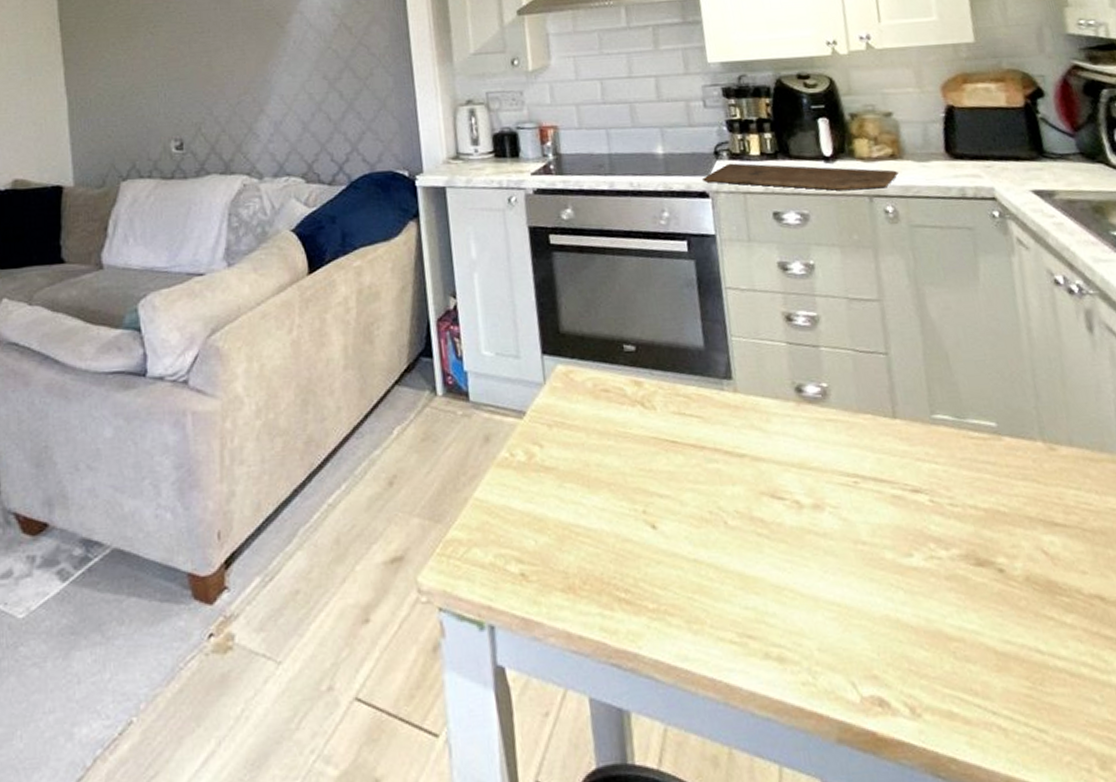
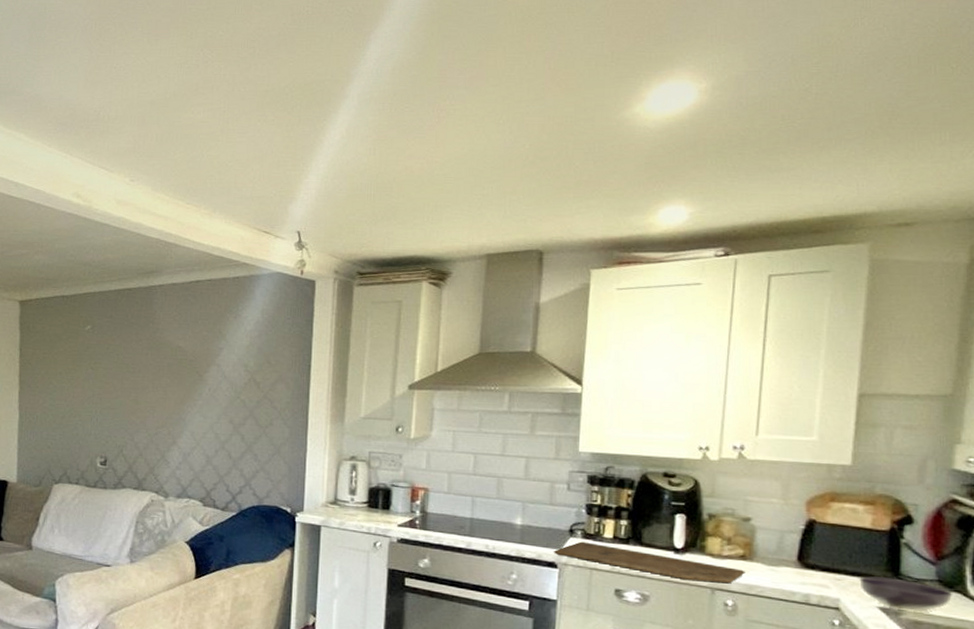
bowl: none [1007,157,1097,191] -> present [859,576,953,612]

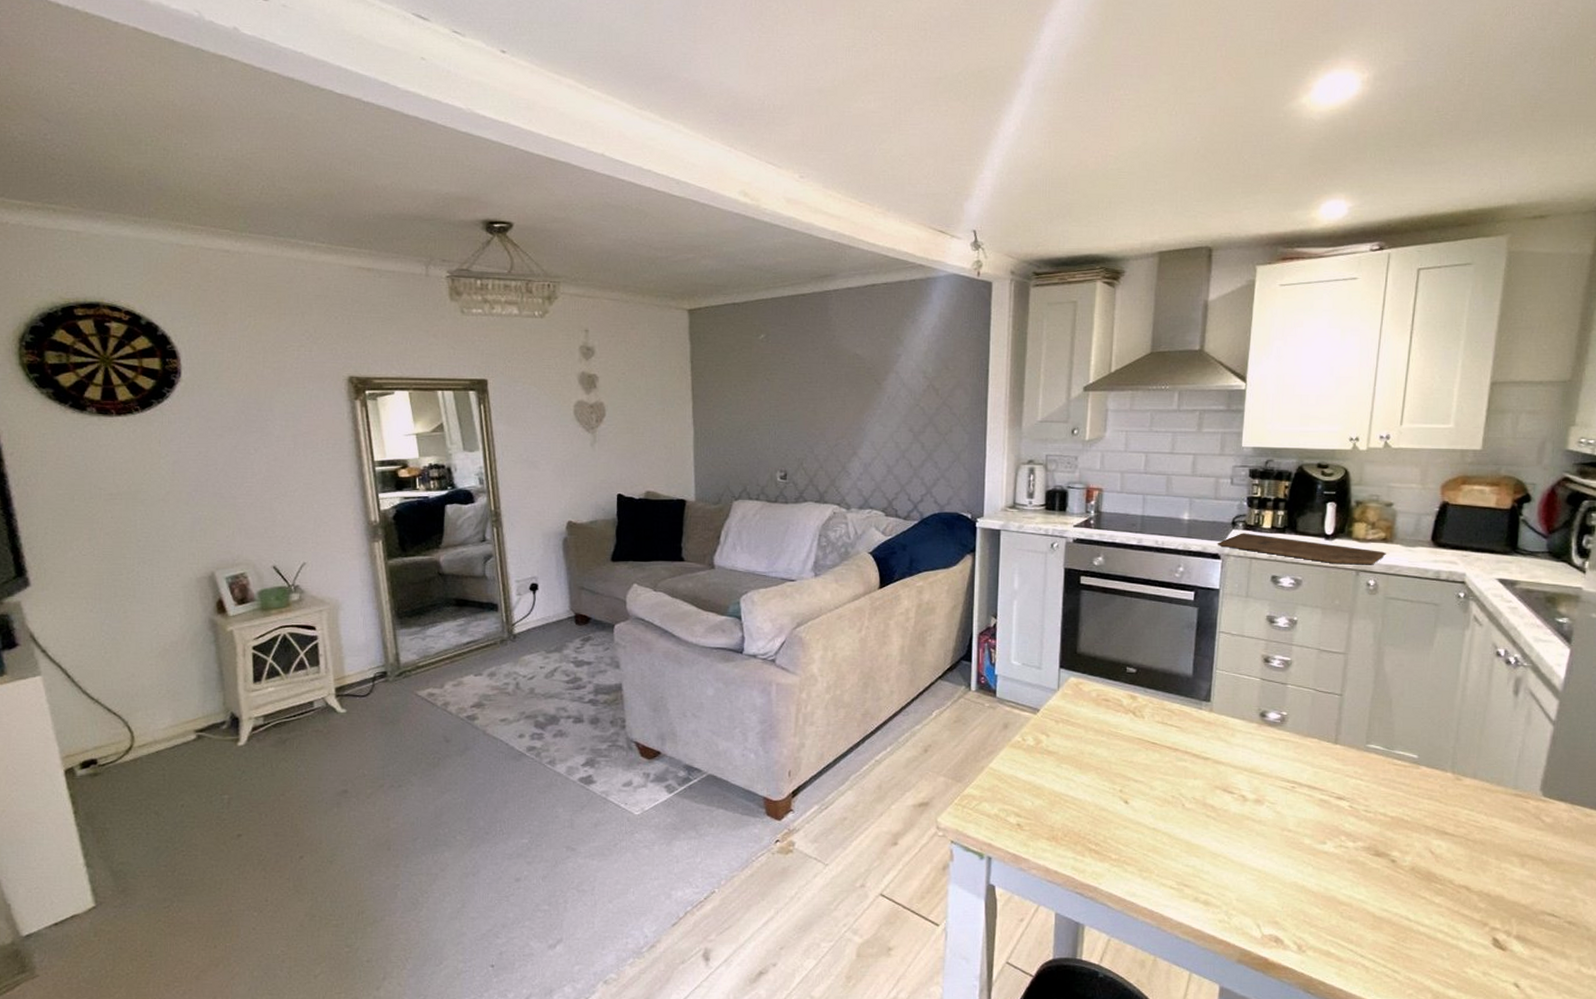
bowl: present [859,576,953,612] -> none [1482,551,1560,582]

